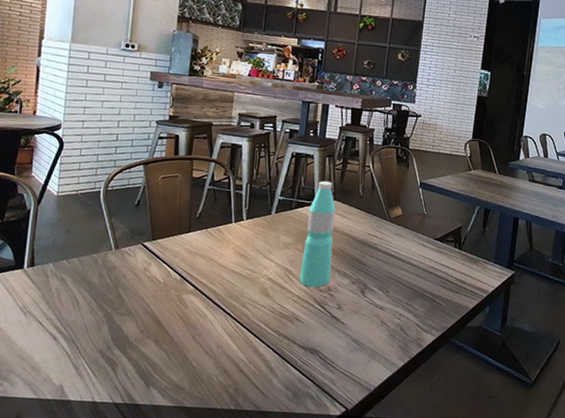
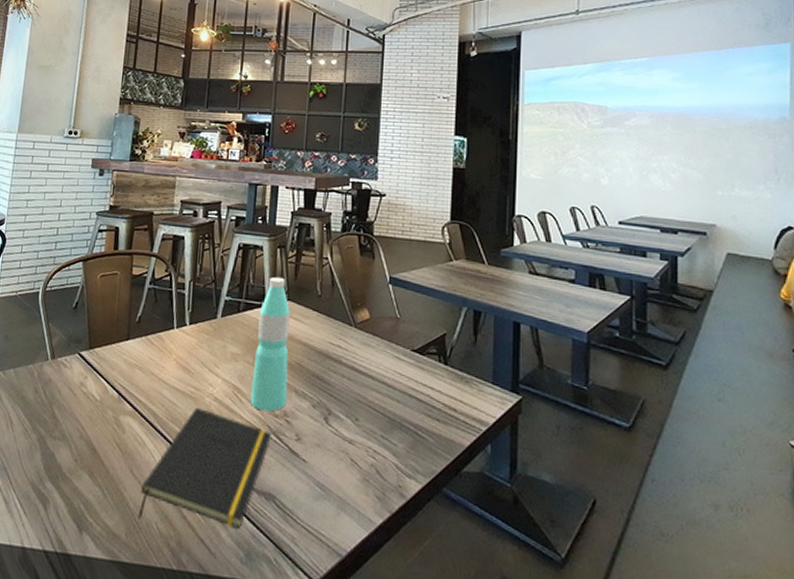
notepad: none [200,286,317,377] -> present [138,408,271,530]

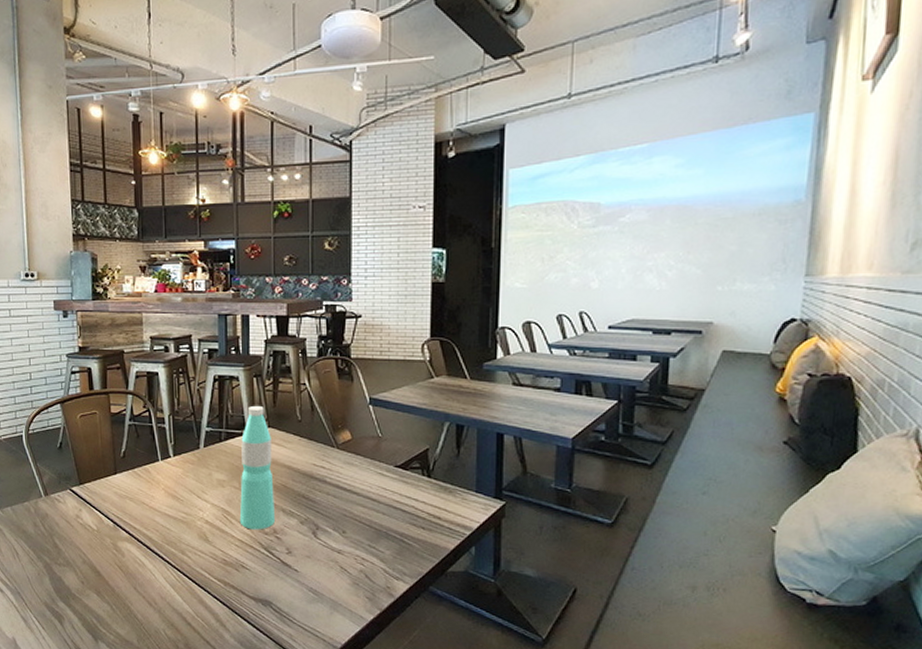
notepad: present [138,408,271,530] -> none [146,531,263,631]

